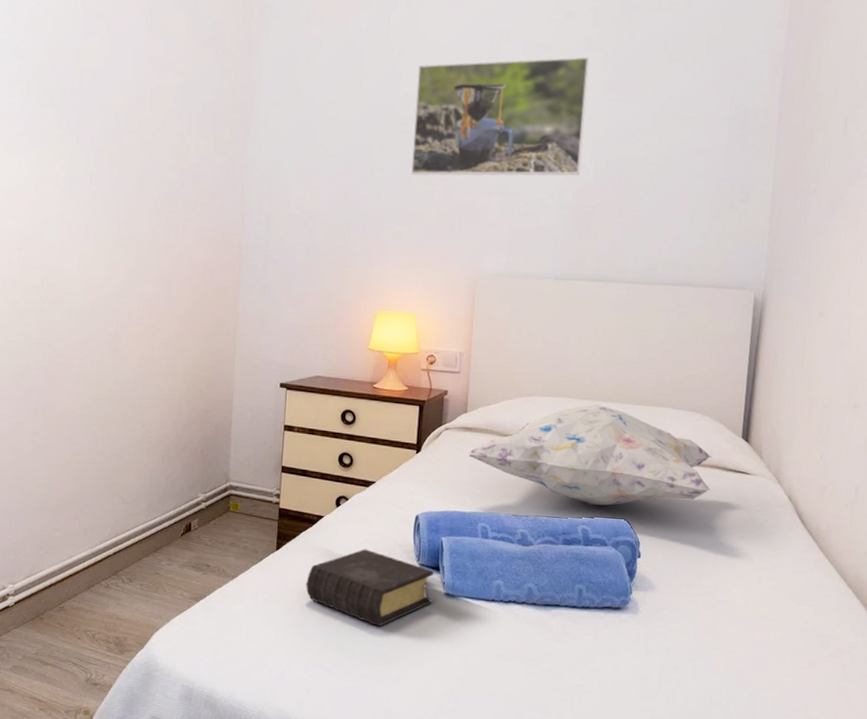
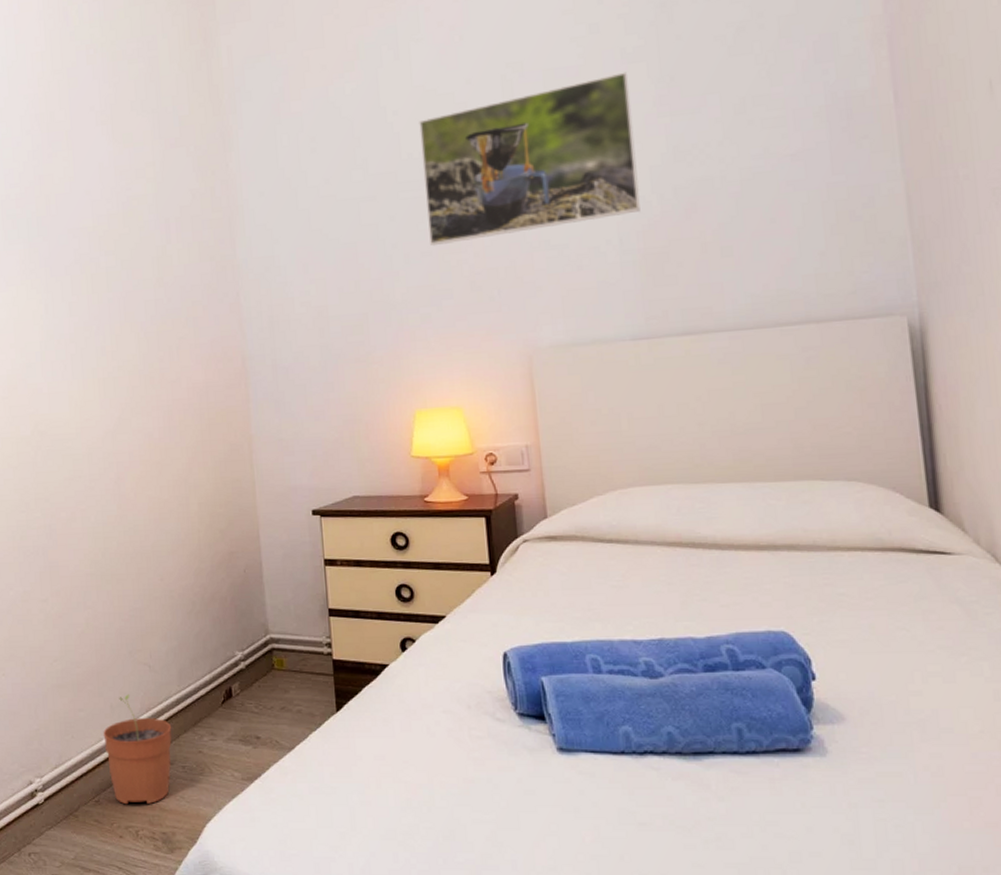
plant pot: none [74,520,136,613] -> present [103,694,172,805]
book: present [306,549,434,627] -> none [379,700,542,798]
decorative pillow: present [468,404,713,506] -> none [558,487,898,618]

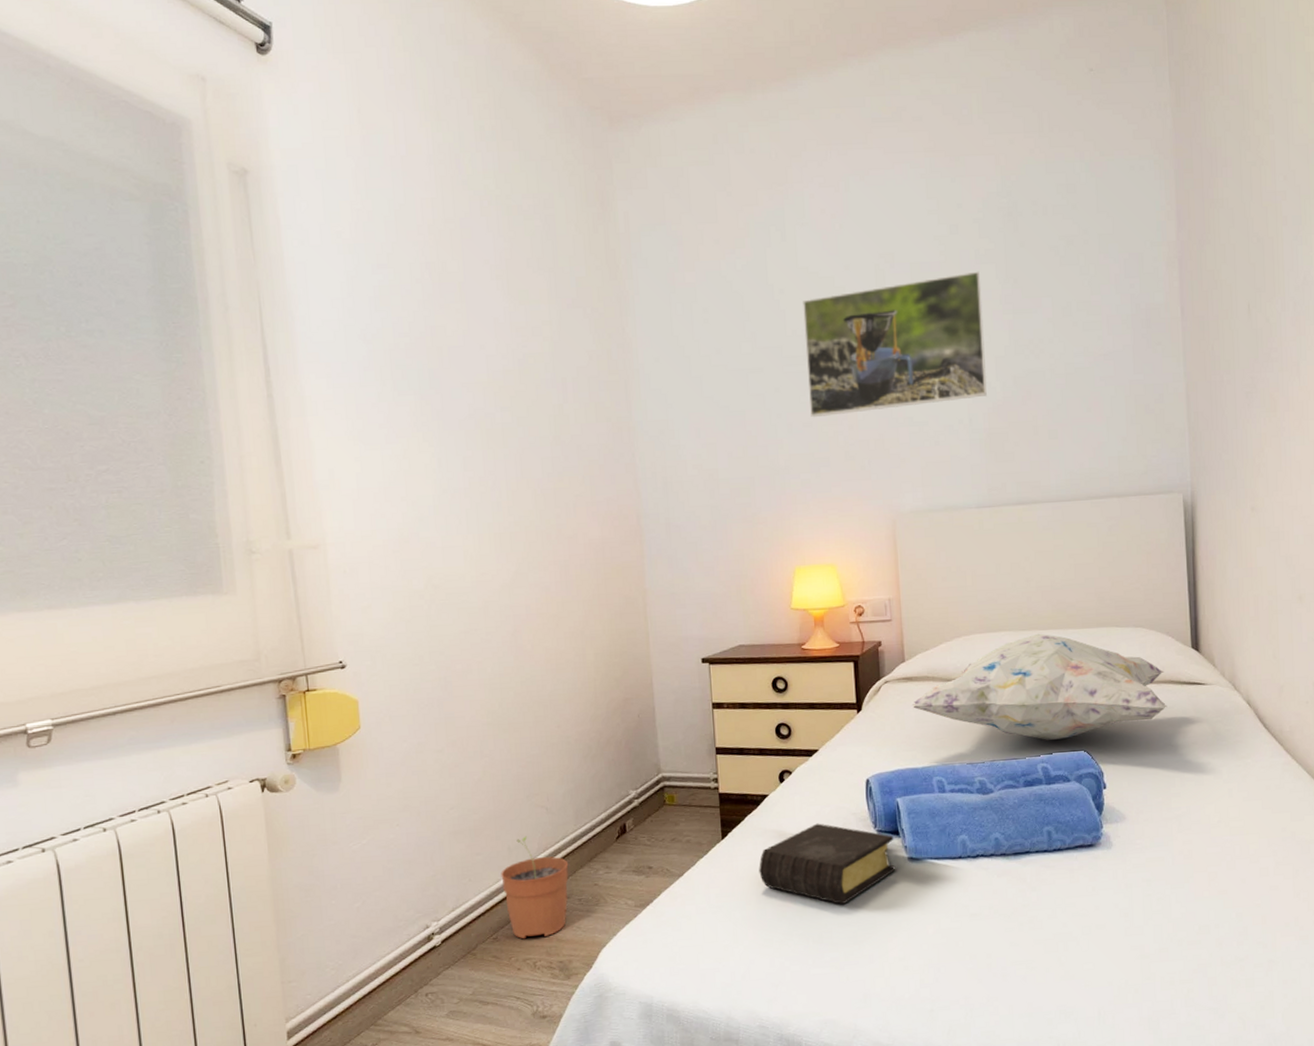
book: none [379,700,542,798] -> present [759,823,896,905]
decorative pillow: none [558,487,898,618] -> present [913,633,1167,741]

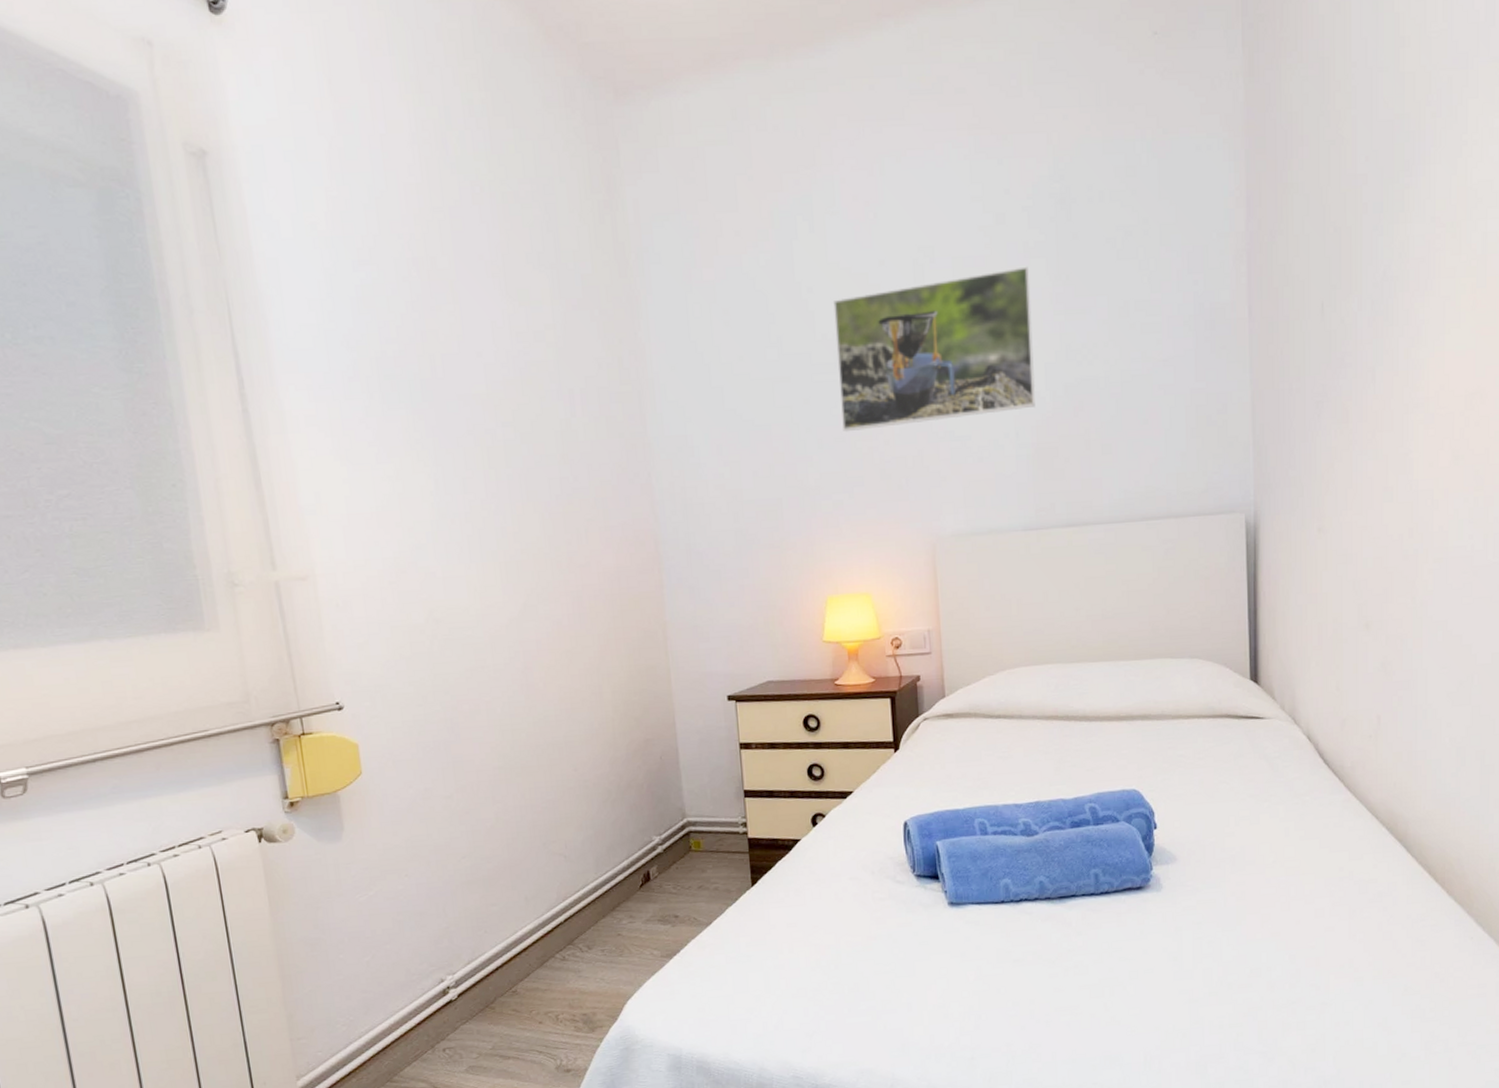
plant pot: present [501,836,569,939] -> none [518,885,590,992]
book: present [759,823,896,905] -> none [791,868,935,953]
decorative pillow: present [913,633,1167,741] -> none [953,665,1223,780]

